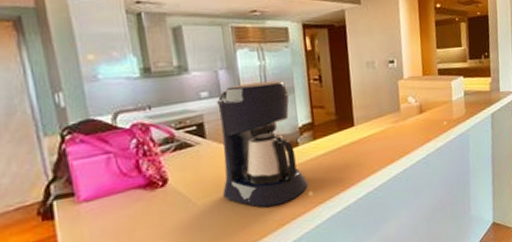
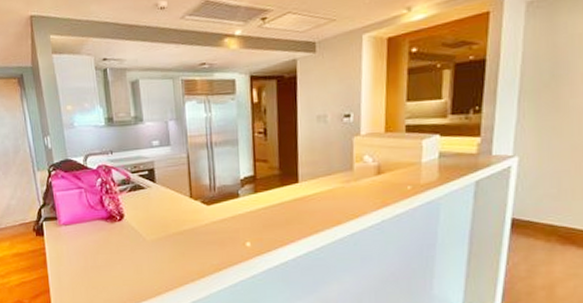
coffee maker: present [217,80,308,208] -> none [166,132,246,251]

